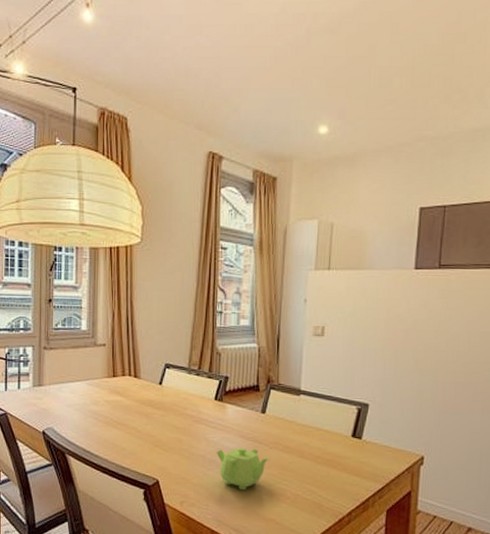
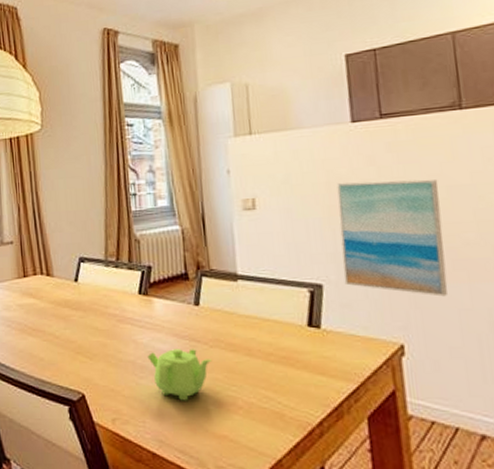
wall art: none [386,320,475,421] -> present [337,179,448,297]

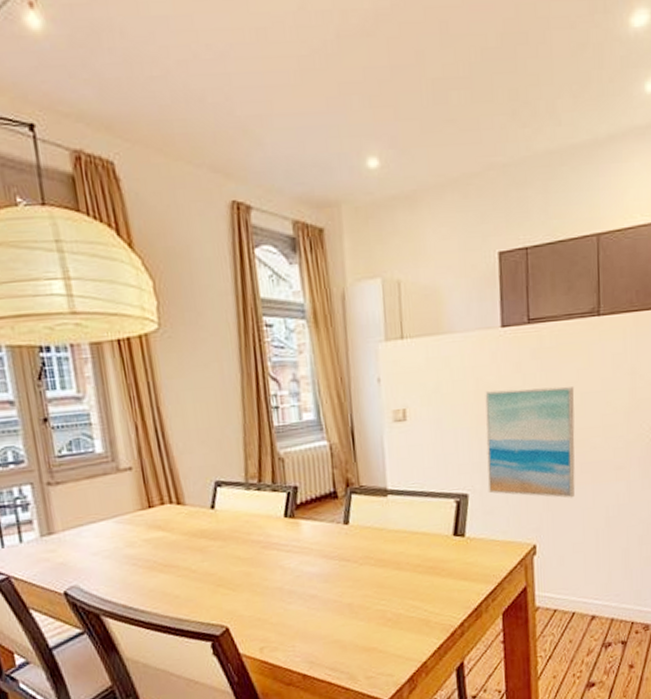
teapot: present [147,349,212,401] -> none [295,568,362,621]

